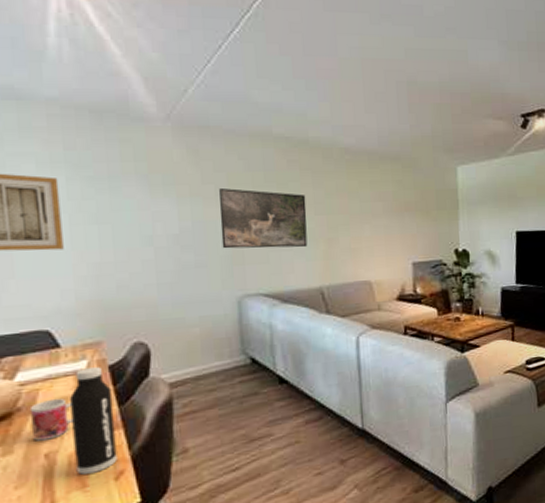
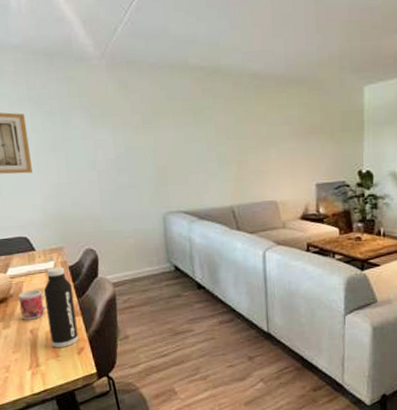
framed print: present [219,188,308,249] -> none [146,117,220,172]

